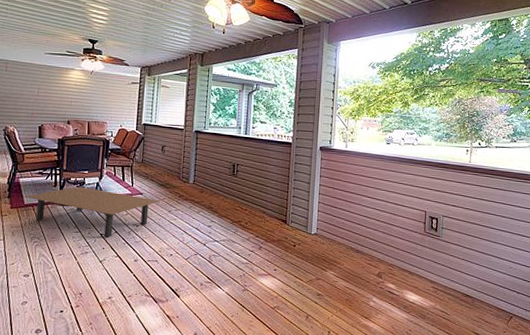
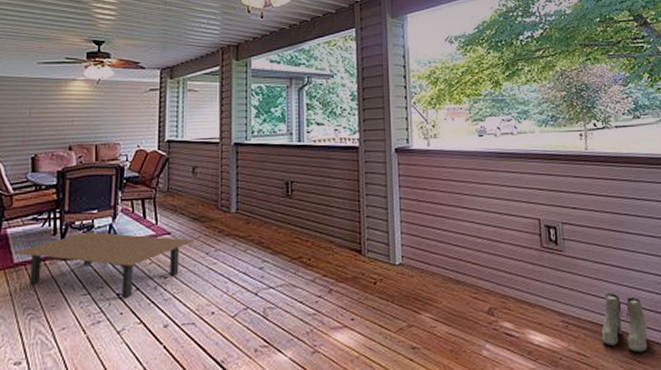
boots: none [460,271,497,315] -> present [601,293,648,353]

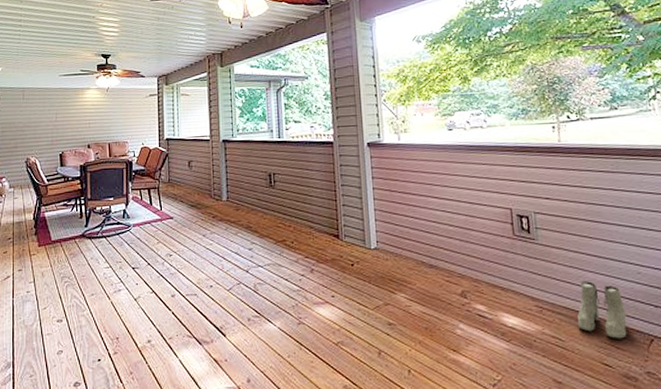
coffee table: present [13,231,195,298] -> none [50,215,193,271]

